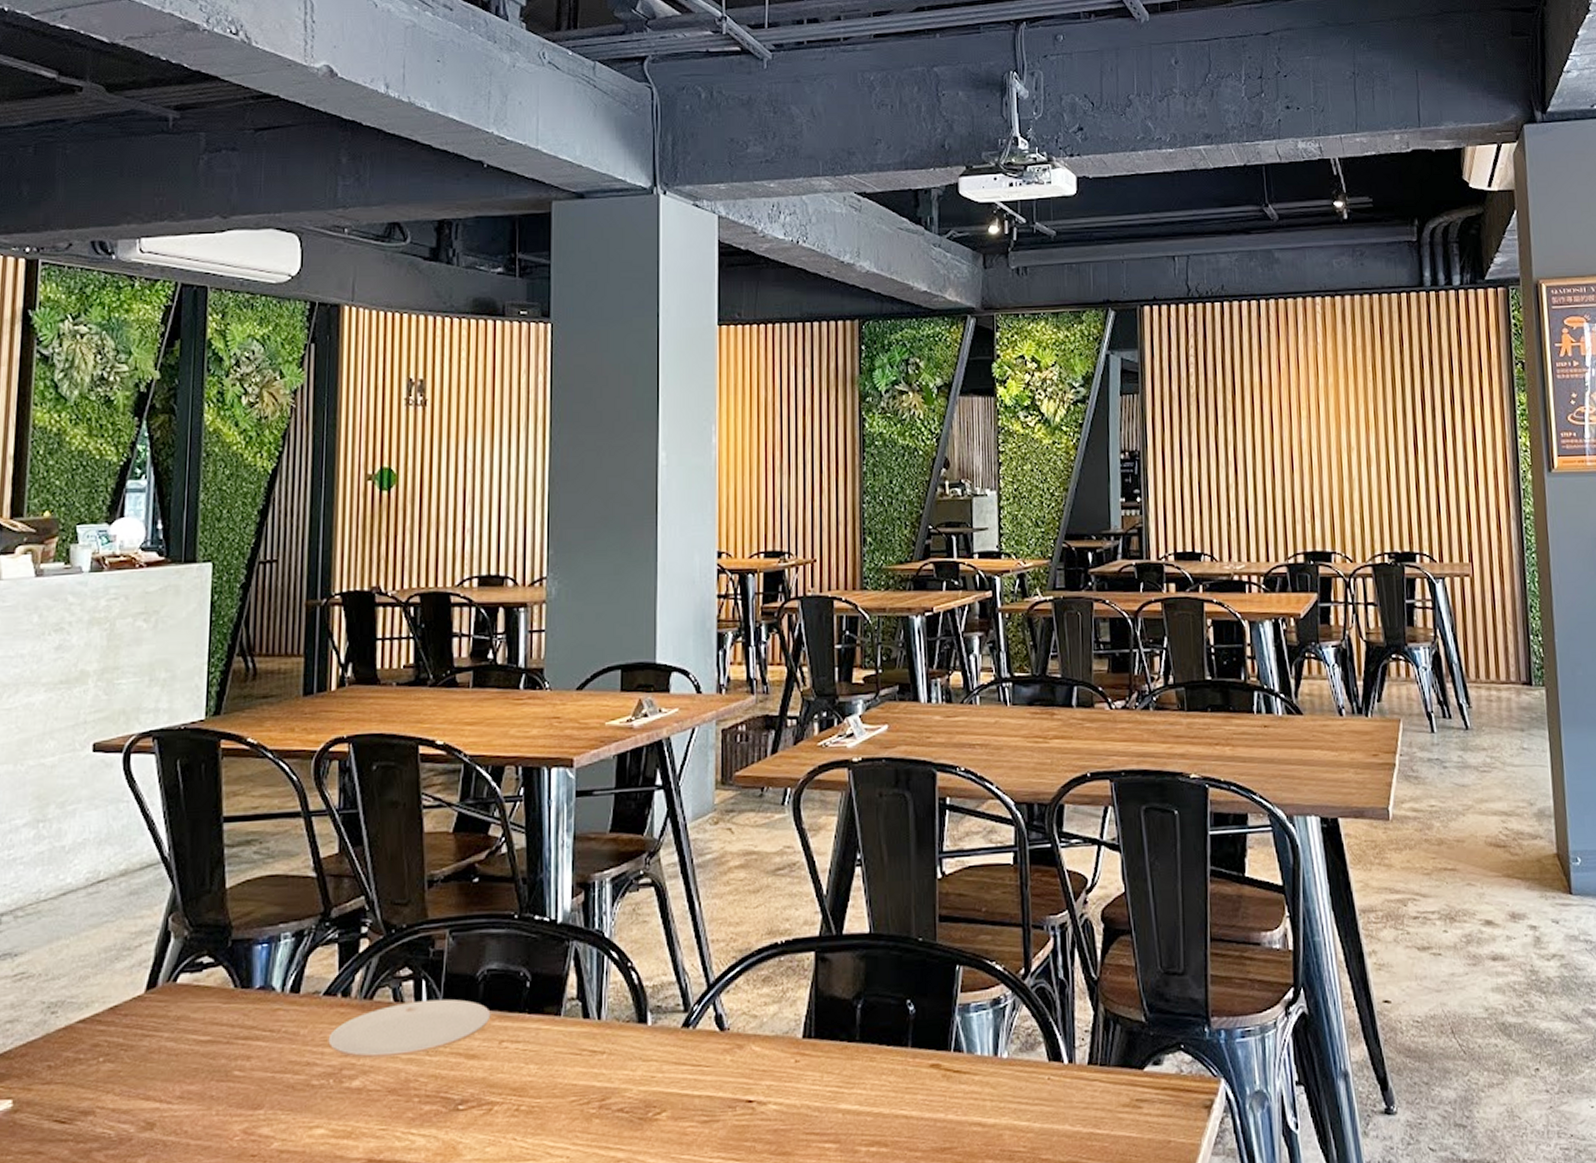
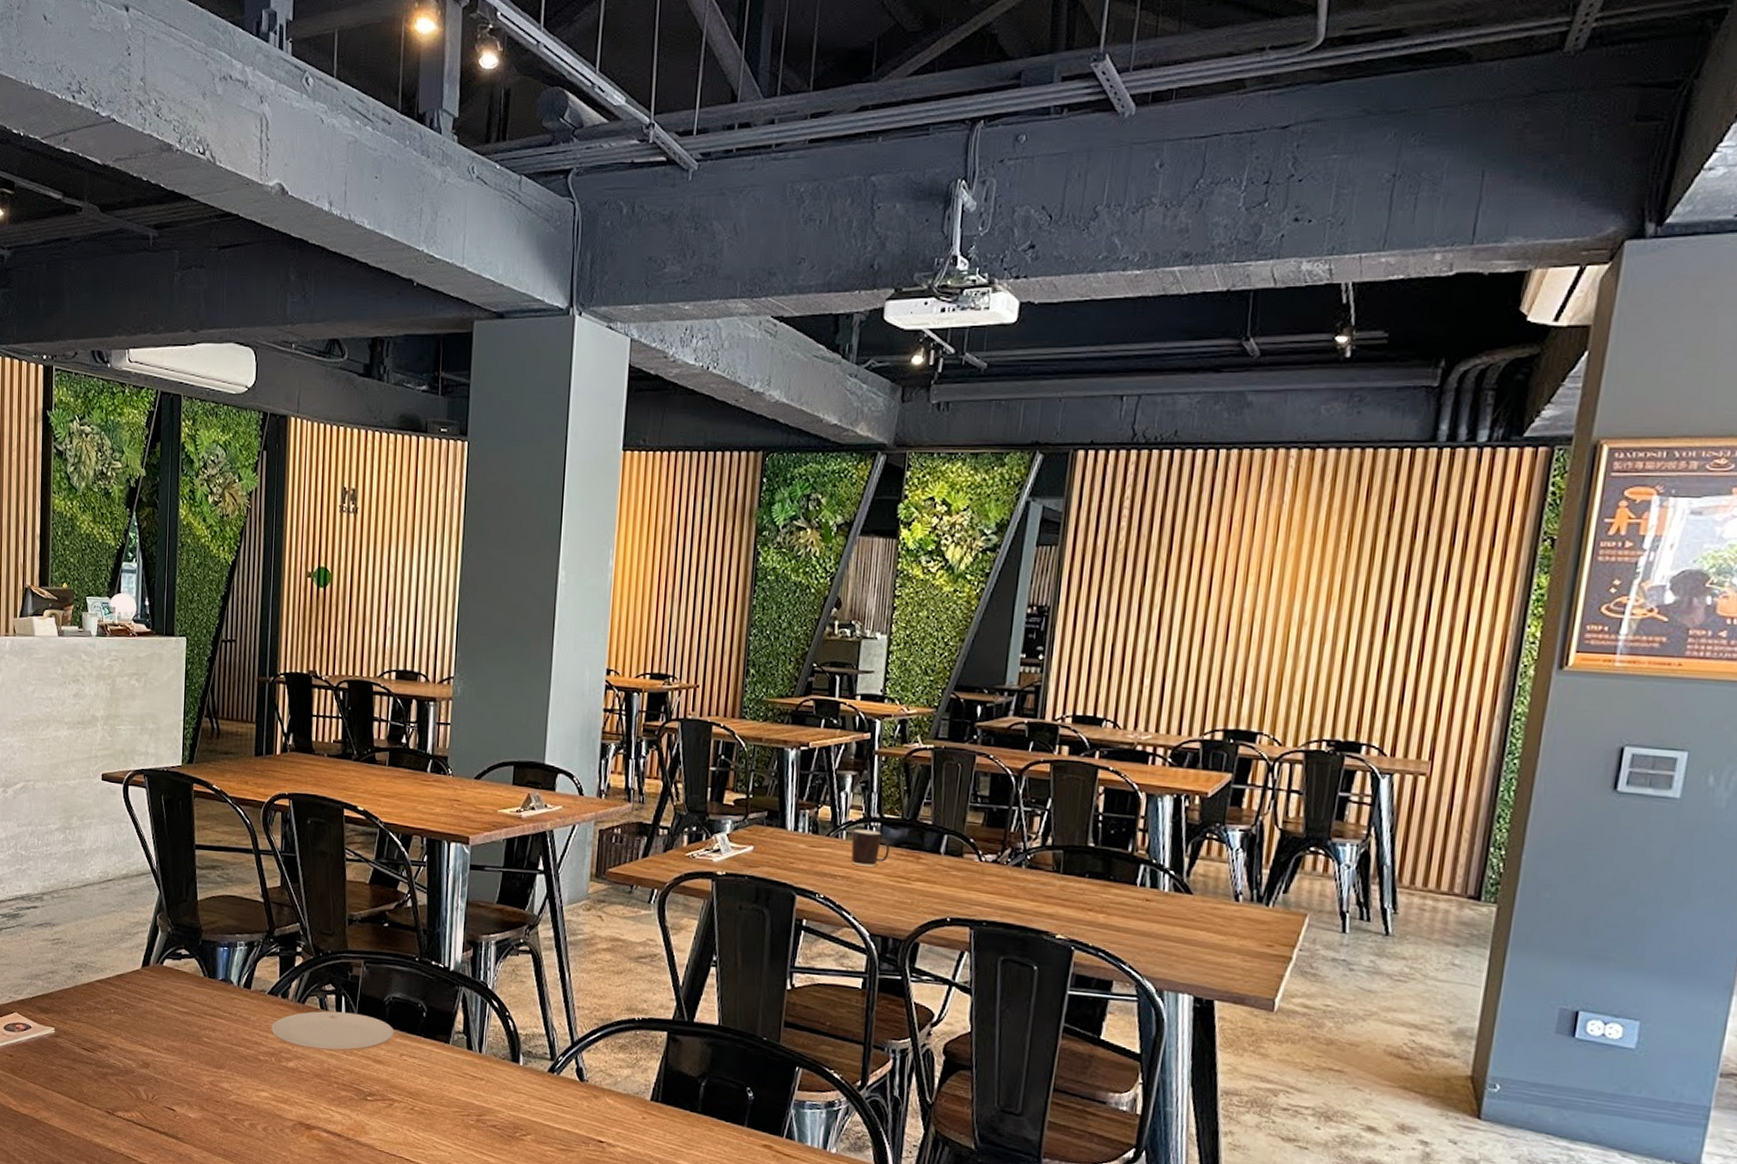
mug: none [985,691,1024,732] -> present [851,828,890,868]

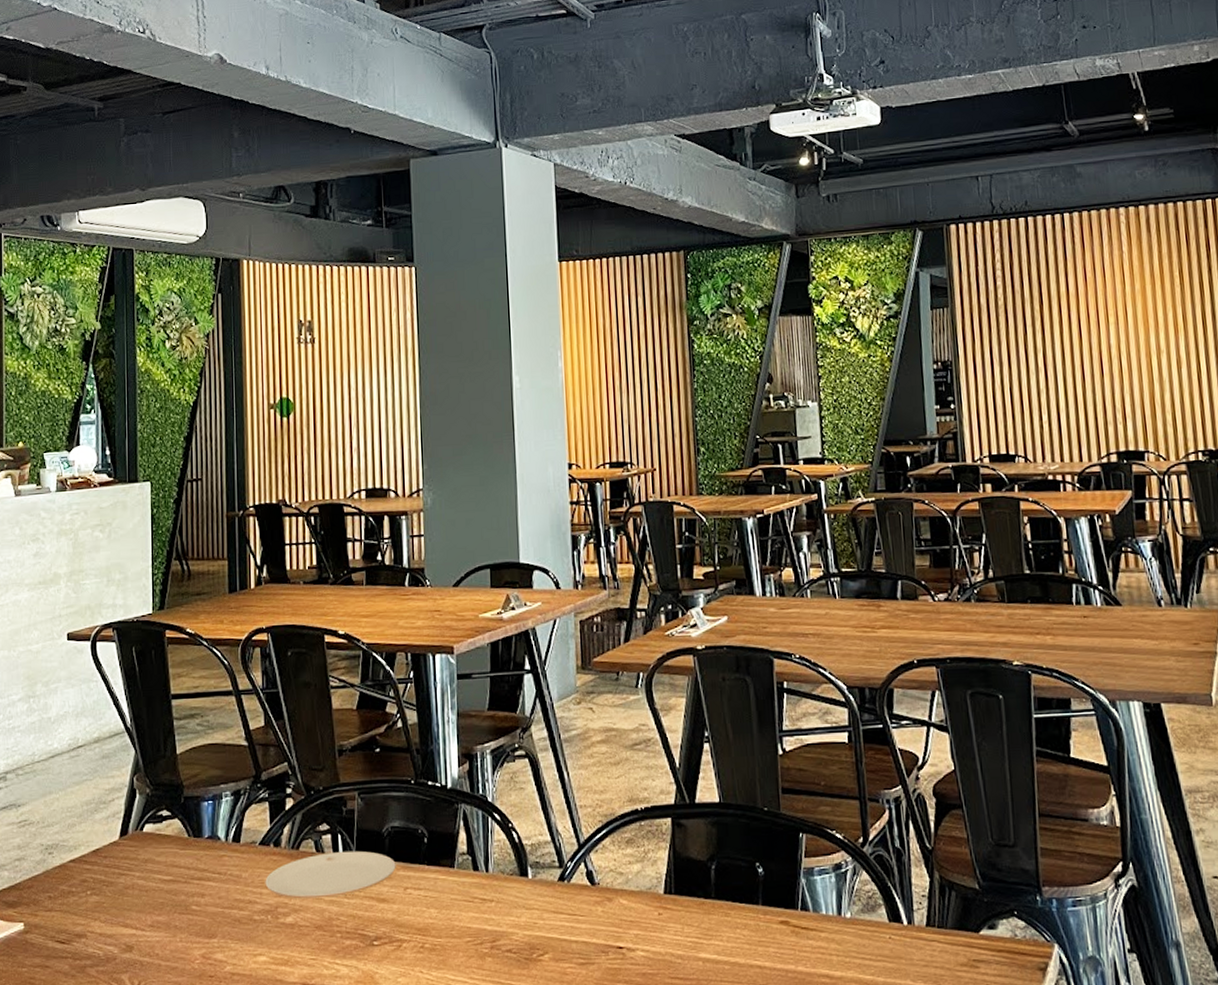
mug: present [851,828,890,868] -> none [815,585,852,623]

